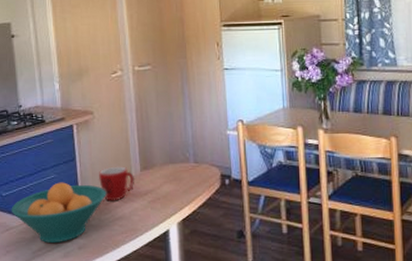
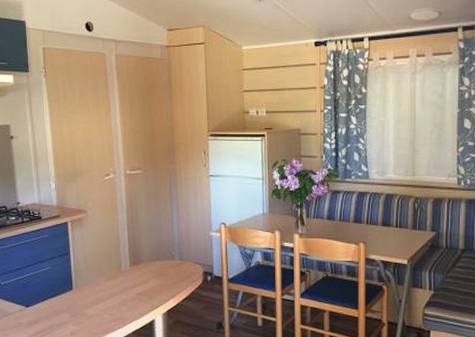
fruit bowl: present [11,182,107,244] -> none [9,274,98,329]
mug: present [99,166,135,201] -> none [91,261,125,293]

